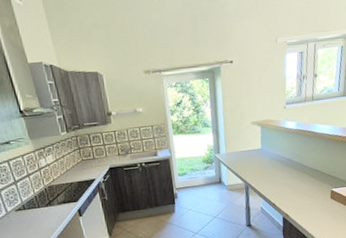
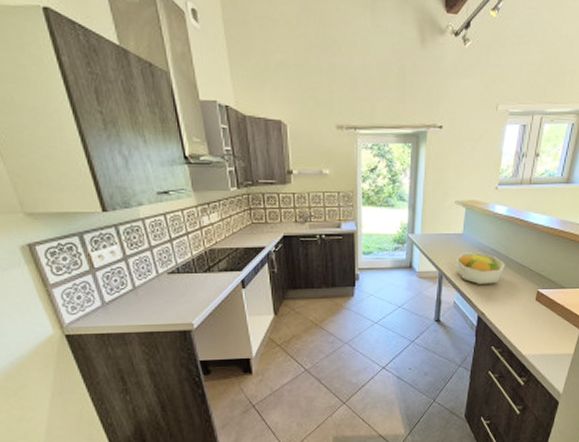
fruit bowl: none [258,163,301,191] -> present [456,253,505,285]

